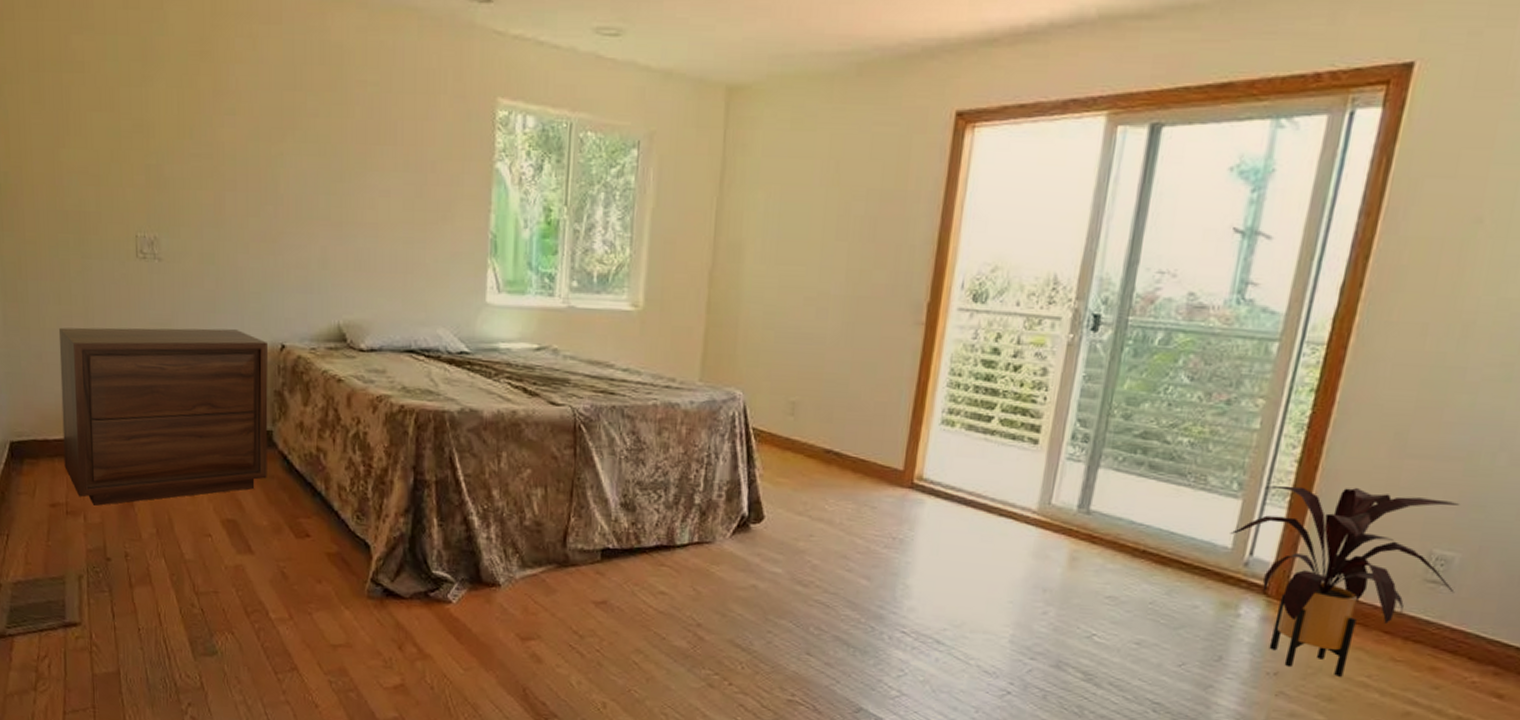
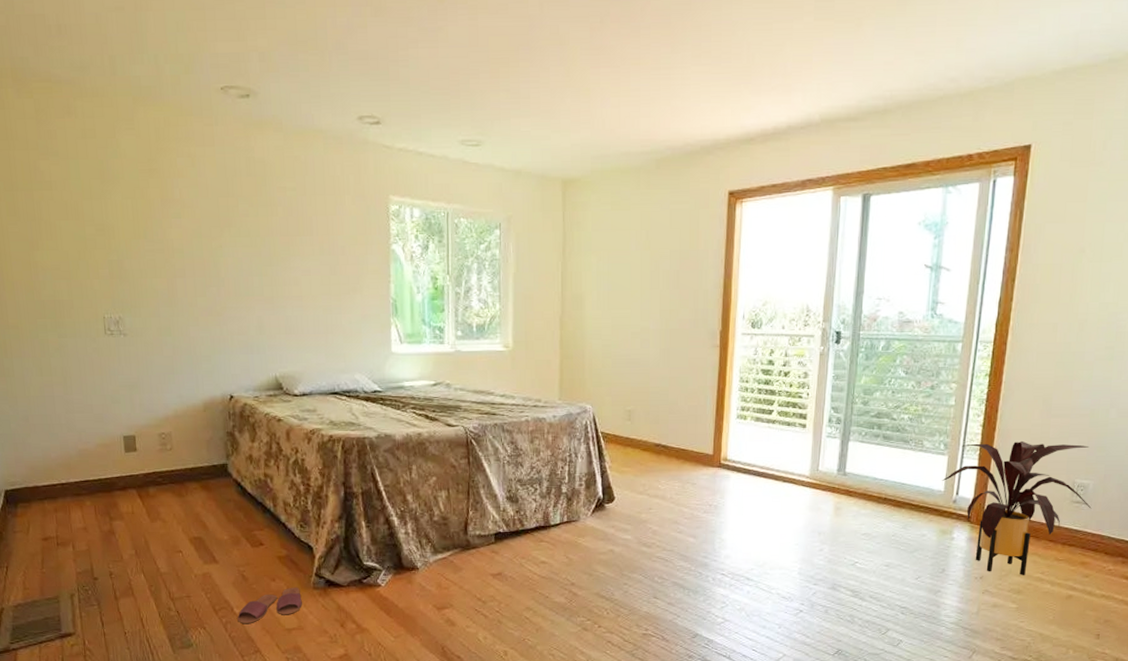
nightstand: present [58,327,268,506] -> none [41,386,225,536]
slippers: none [273,593,353,634] -> present [237,587,302,624]

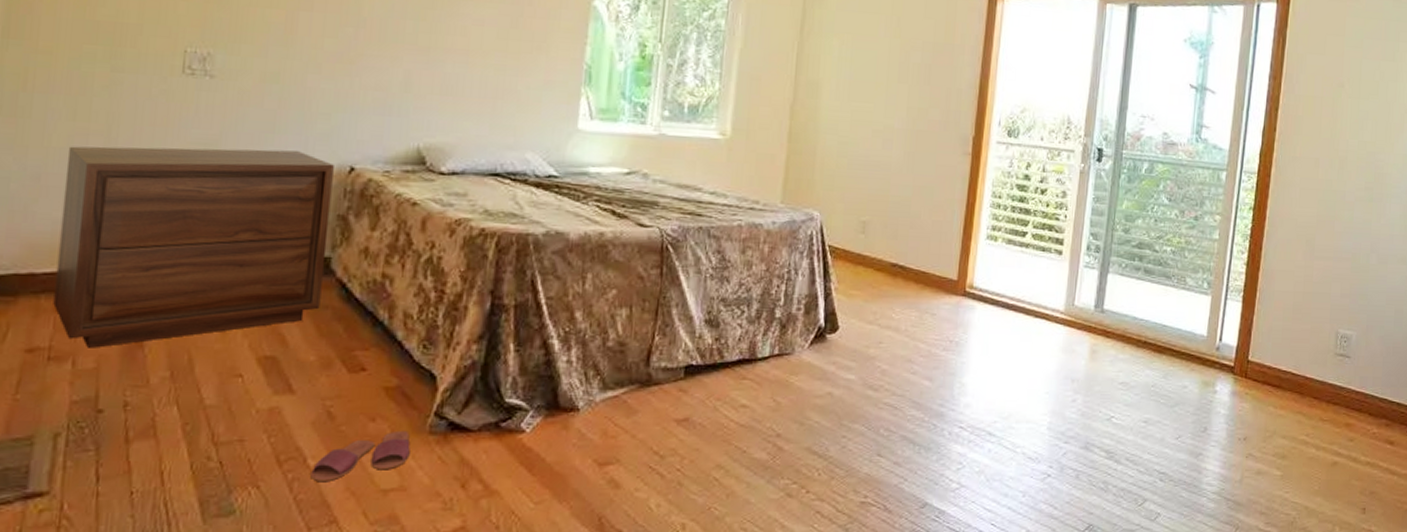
nightstand: none [41,386,225,536] -> present [53,146,334,348]
house plant: present [942,440,1092,575] -> none [1205,283,1355,437]

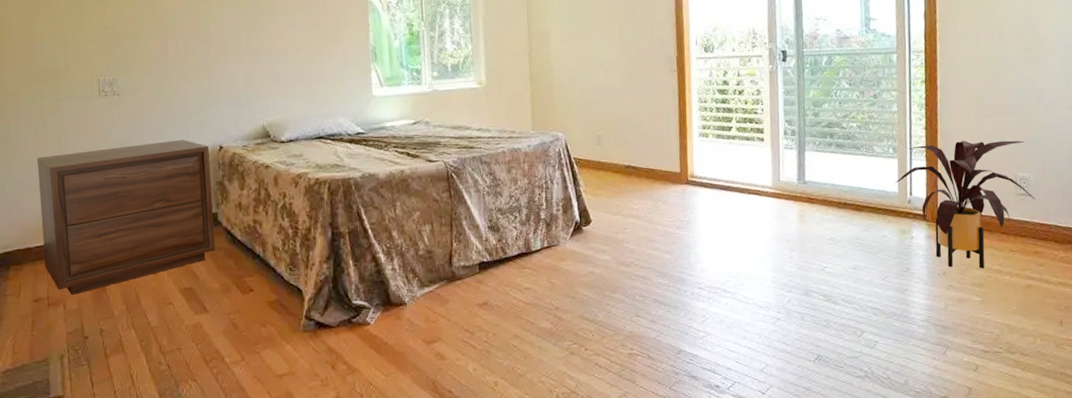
slippers: present [310,430,411,483] -> none [228,331,293,374]
house plant: none [1205,283,1355,437] -> present [895,140,1036,269]

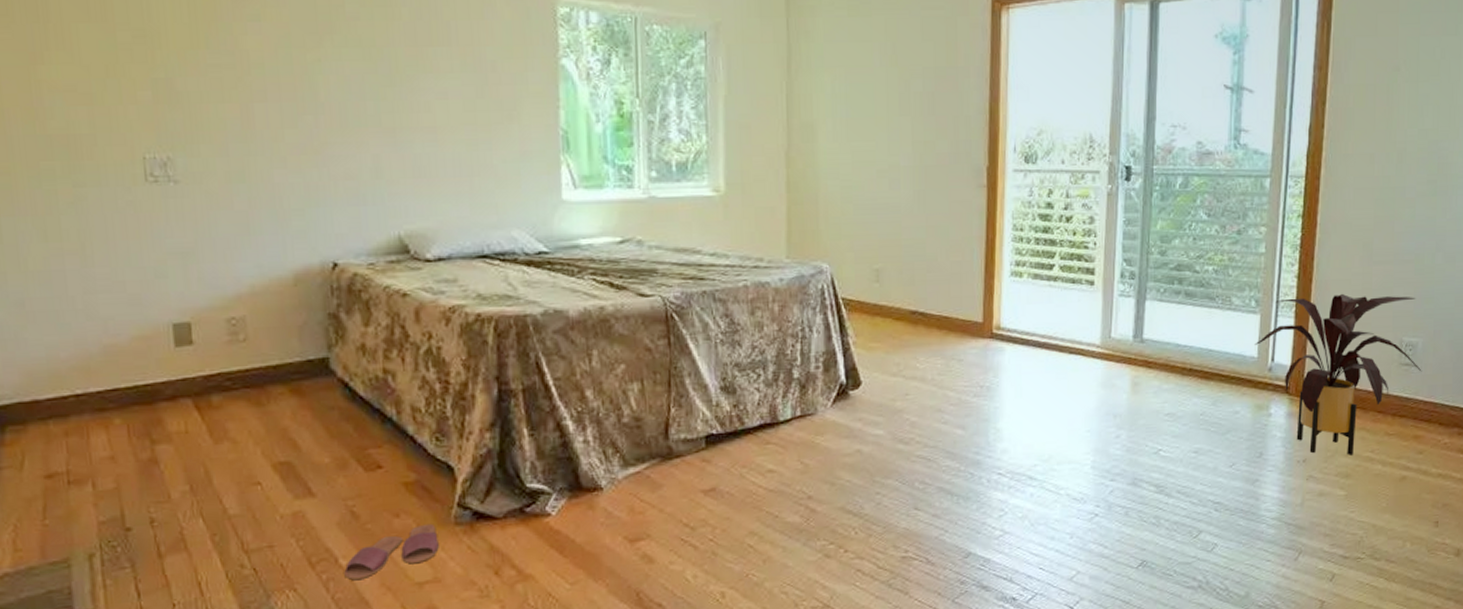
nightstand: present [36,140,216,295] -> none [46,251,326,469]
slippers: none [228,331,293,374] -> present [344,523,439,581]

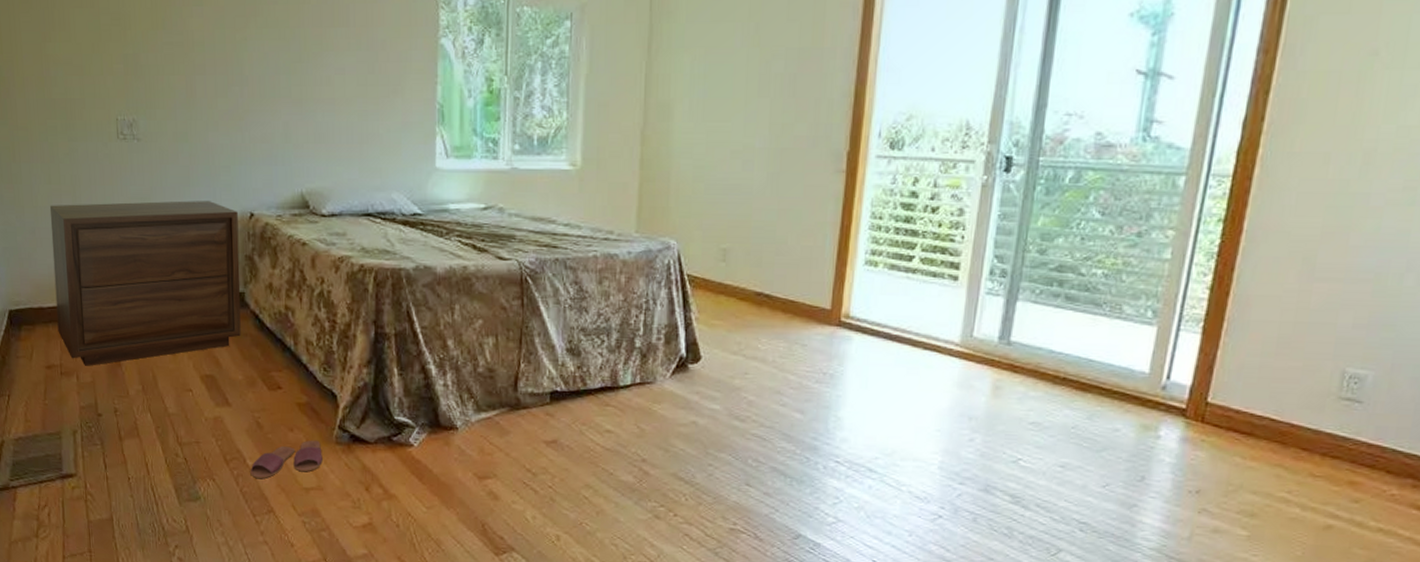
nightstand: none [46,251,326,469] -> present [49,200,241,366]
house plant: present [1255,293,1422,455] -> none [1147,311,1371,493]

